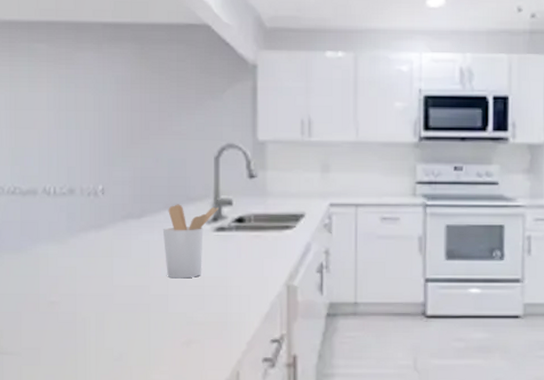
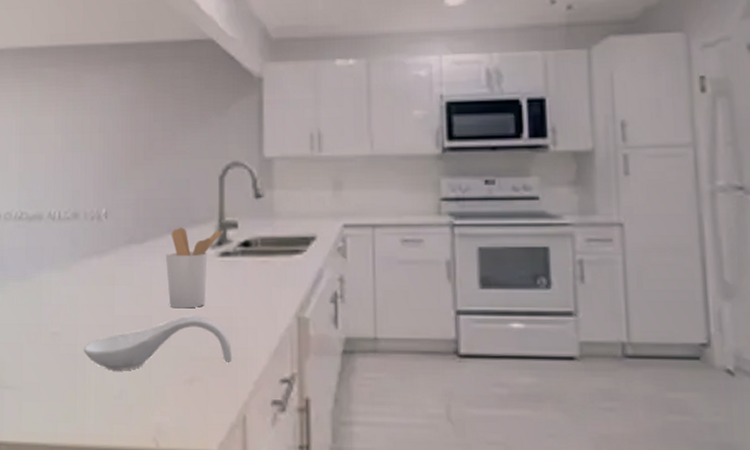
spoon rest: none [82,285,226,335] -> present [83,316,232,370]

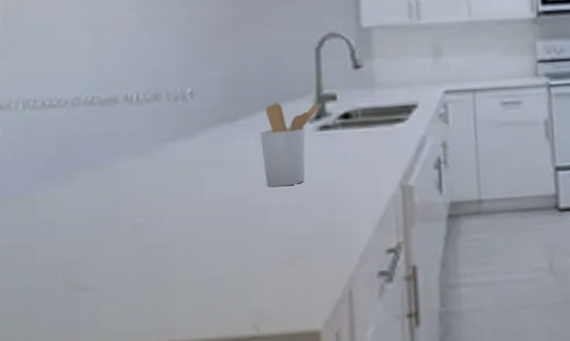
spoon rest: present [83,316,232,370] -> none [170,193,335,258]

